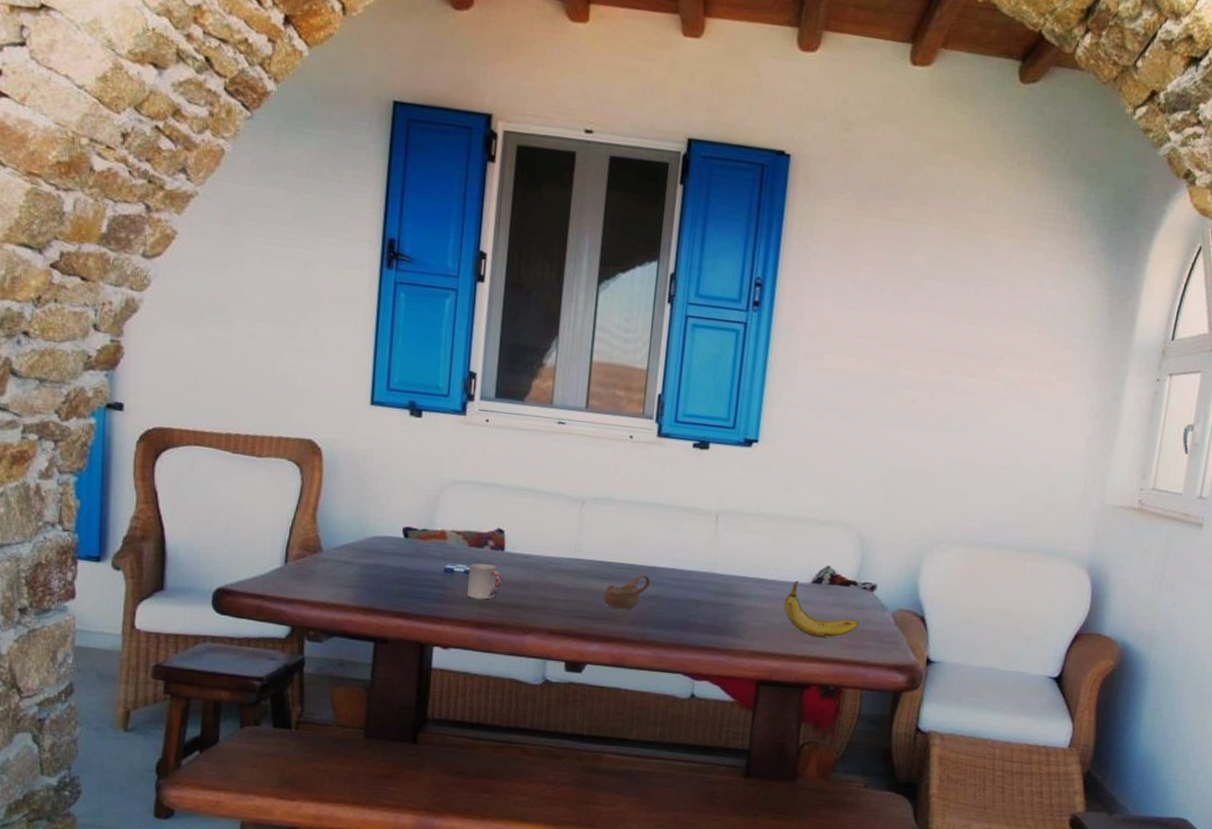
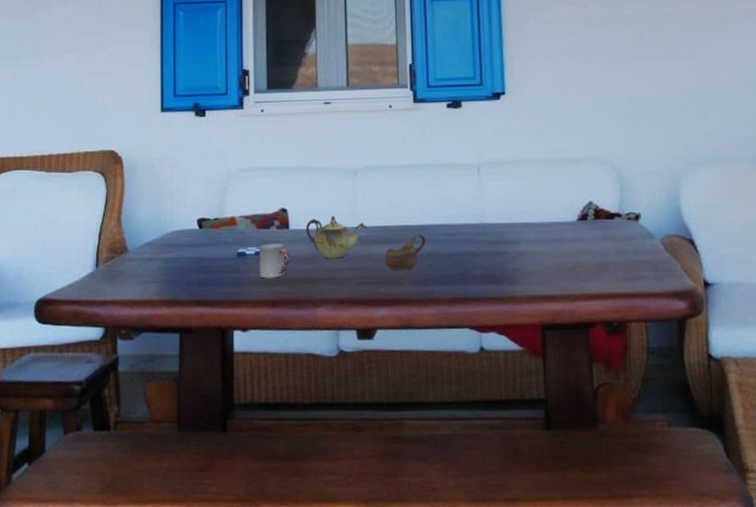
teapot: none [523,543,590,589] -> present [306,215,367,259]
fruit: present [783,581,859,637] -> none [554,220,630,274]

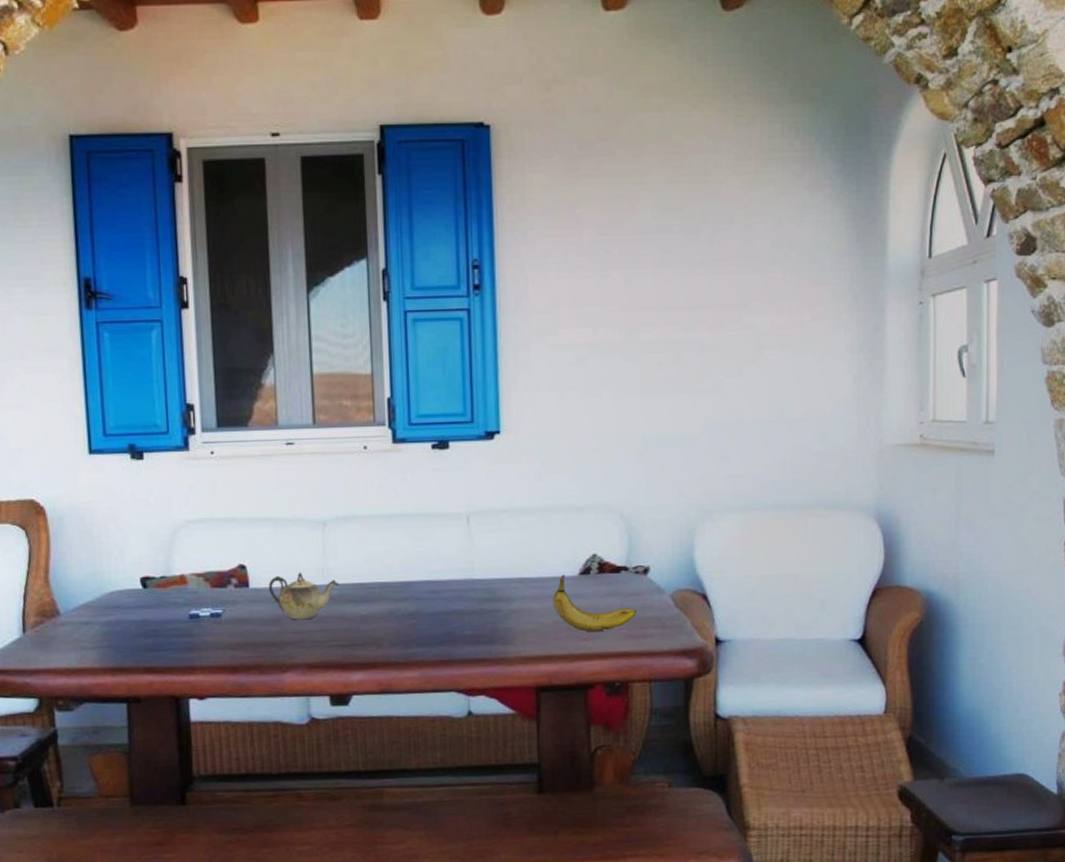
cup: present [259,243,289,279] -> none [215,603,250,642]
cup: present [385,234,426,271] -> none [360,591,407,632]
fruit: none [554,220,630,274] -> present [553,574,636,632]

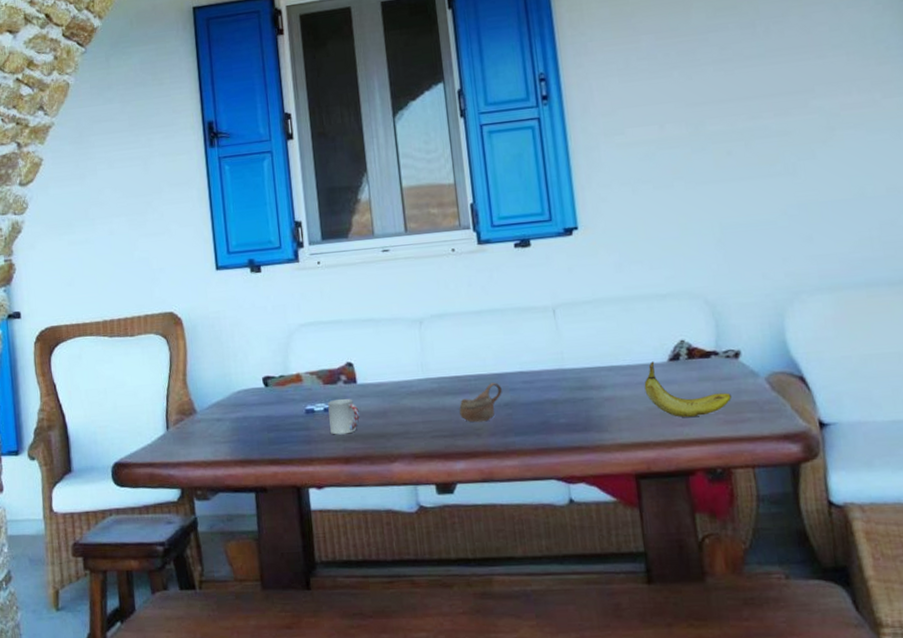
cup: none [215,603,250,642] -> present [328,398,360,435]
teapot: present [269,572,340,620] -> none [374,367,439,413]
cup: none [360,591,407,632] -> present [459,383,502,423]

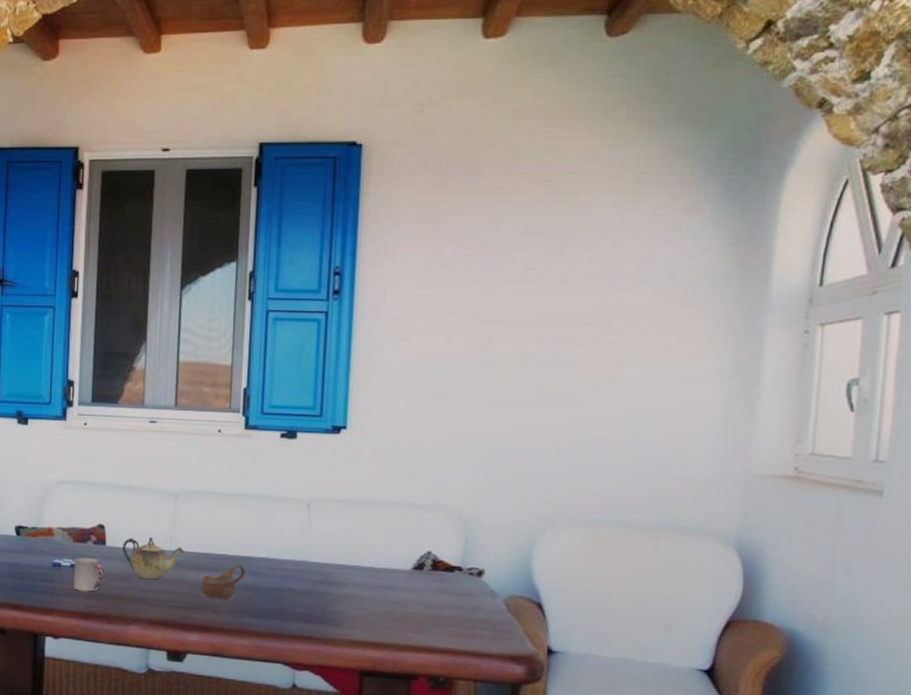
teapot: none [374,367,439,413] -> present [123,536,185,580]
fruit: present [644,361,732,418] -> none [384,567,467,626]

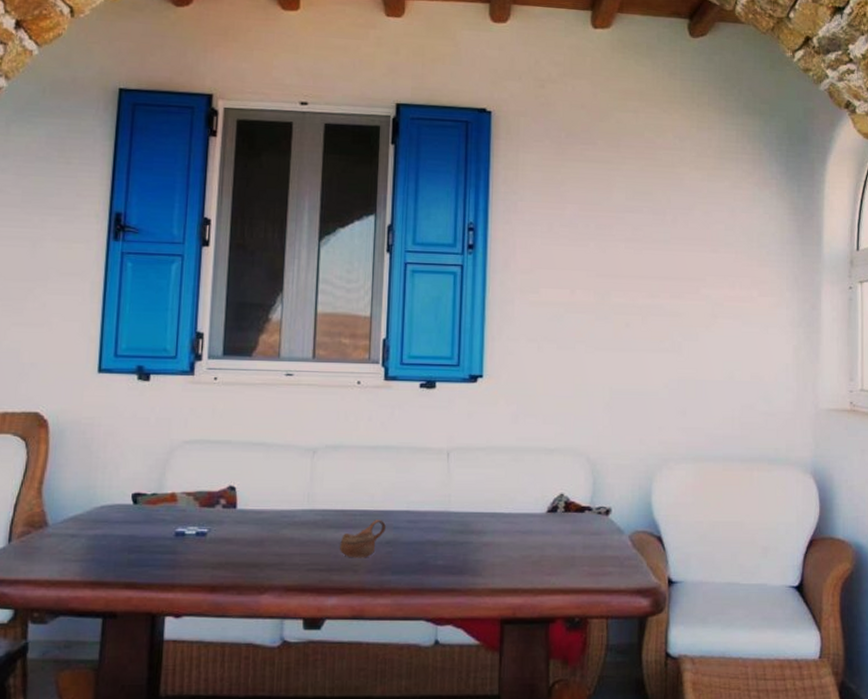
cup: present [74,557,104,592] -> none [199,523,234,561]
teapot: present [123,536,185,580] -> none [255,496,324,543]

